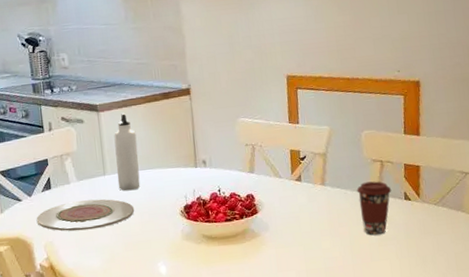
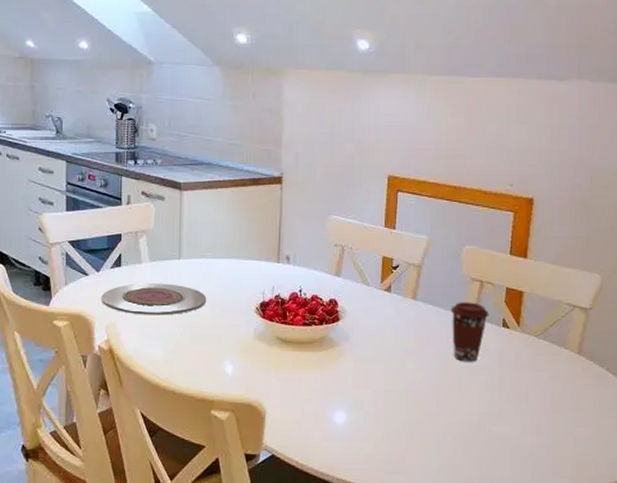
water bottle: present [114,112,140,191] -> none [192,194,219,279]

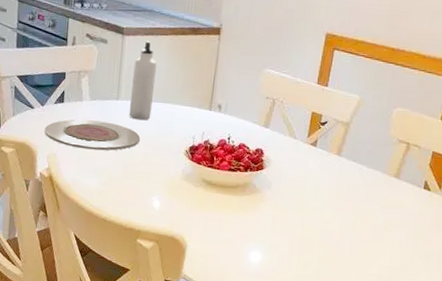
water bottle: none [192,194,219,279] -> present [129,40,157,121]
coffee cup: present [450,302,489,361] -> none [371,161,412,218]

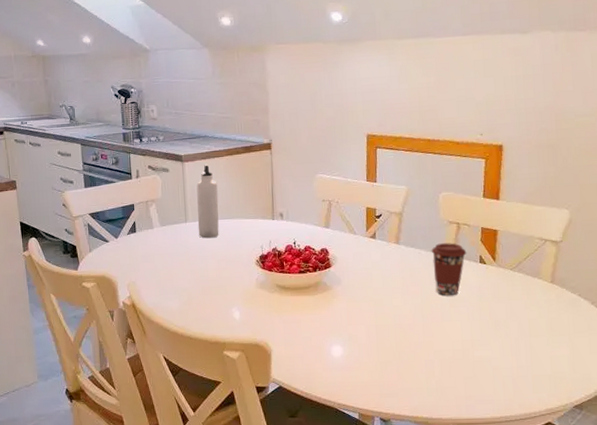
plate: present [44,119,141,151] -> none [121,244,213,273]
coffee cup: none [371,161,412,218] -> present [431,243,467,295]

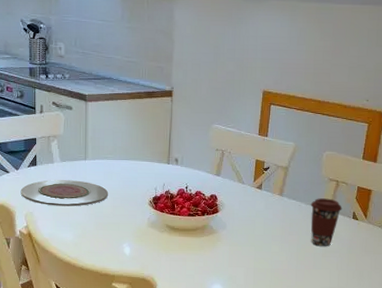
plate: none [121,244,213,273] -> present [20,180,109,207]
water bottle: present [196,164,219,239] -> none [96,105,118,177]

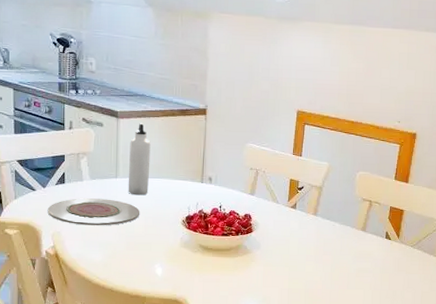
water bottle: none [96,105,118,177] -> present [128,122,151,196]
coffee cup: present [310,198,342,246] -> none [344,218,376,266]

